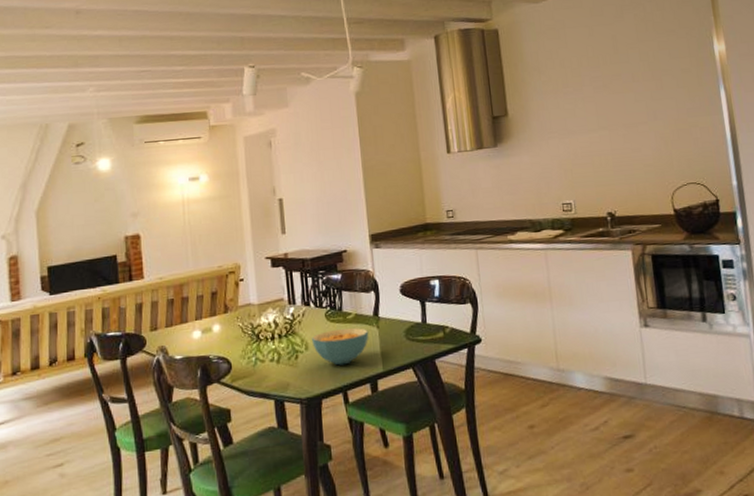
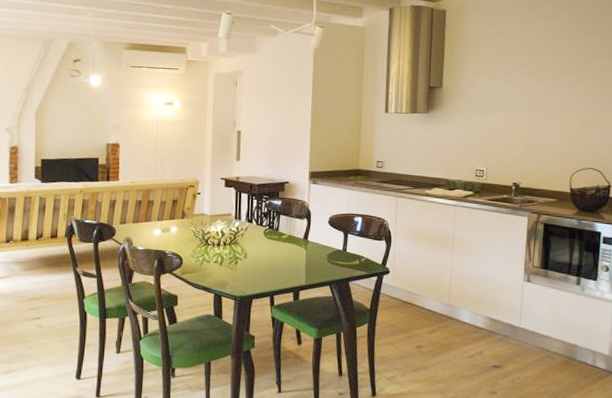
cereal bowl: present [312,328,369,366] -> none [250,245,298,275]

